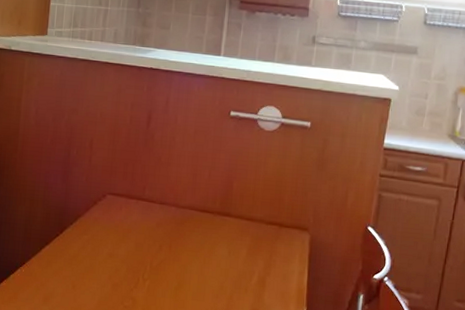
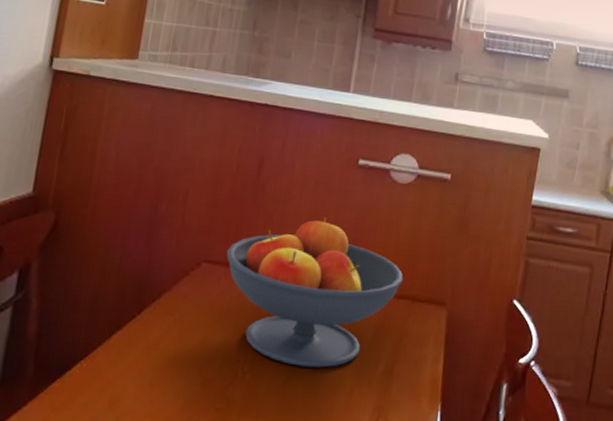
fruit bowl: none [125,159,272,278] -> present [226,217,404,368]

